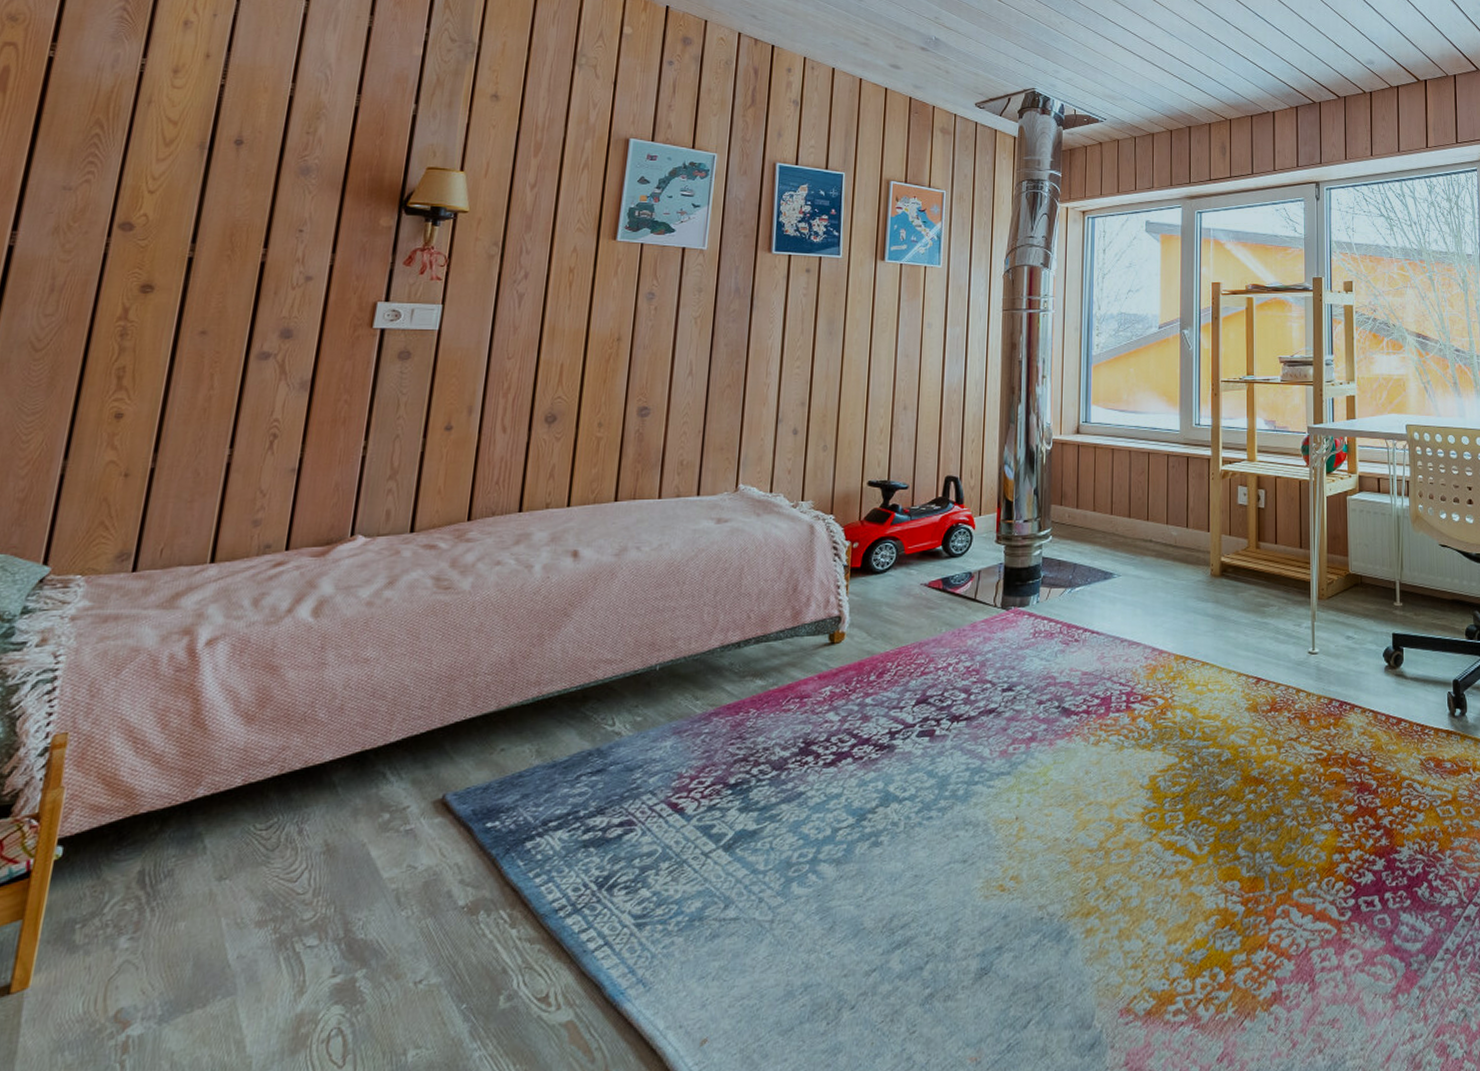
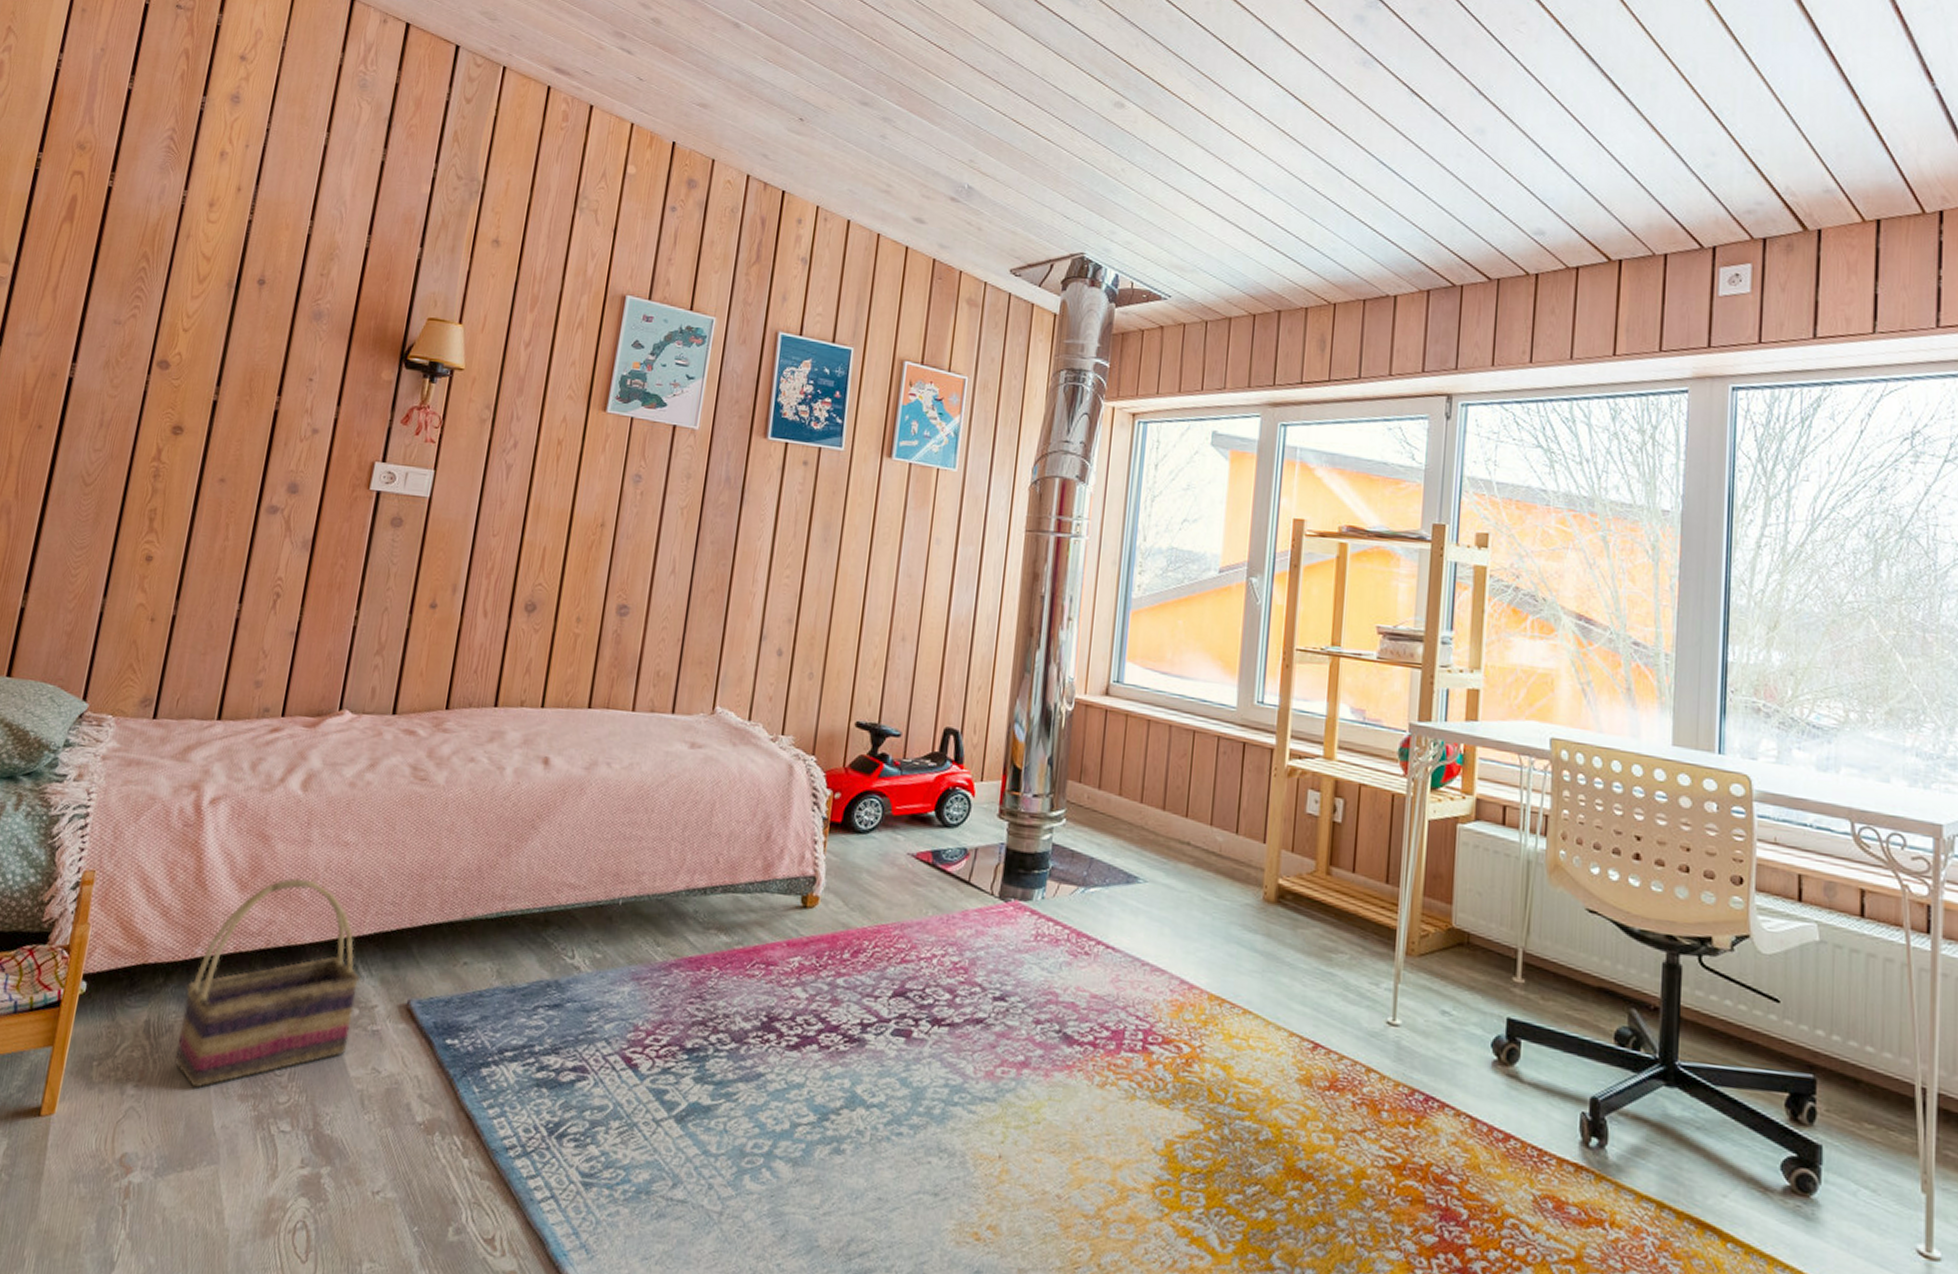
basket: none [177,700,389,926] -> present [174,878,360,1088]

